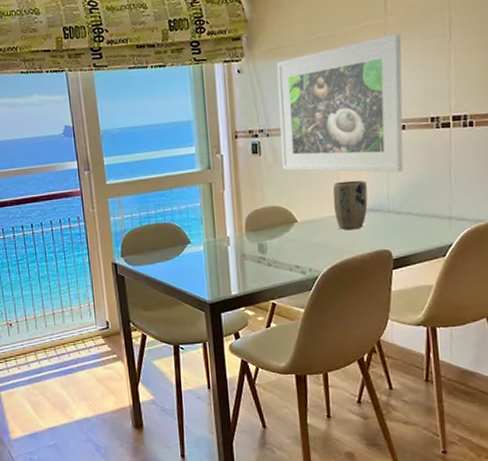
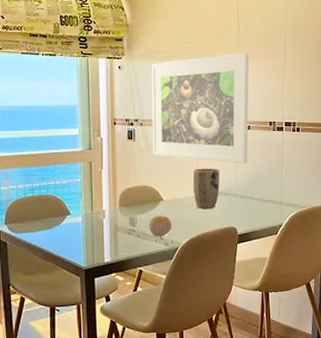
fruit: none [281,240,310,265] -> present [149,216,172,237]

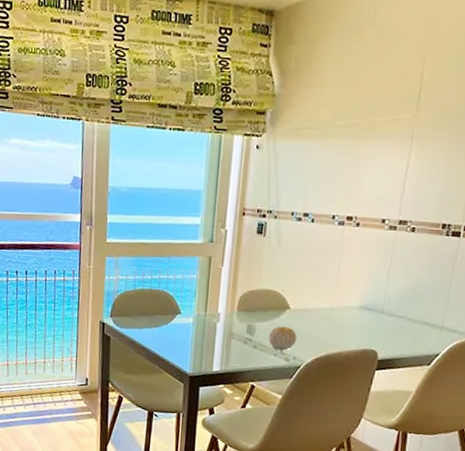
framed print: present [151,52,250,164] -> none [284,132,429,274]
plant pot: present [192,168,220,210] -> none [328,275,366,325]

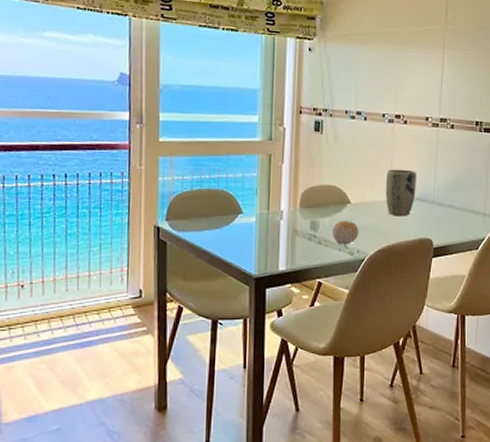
plant pot: none [328,275,366,325] -> present [385,169,416,217]

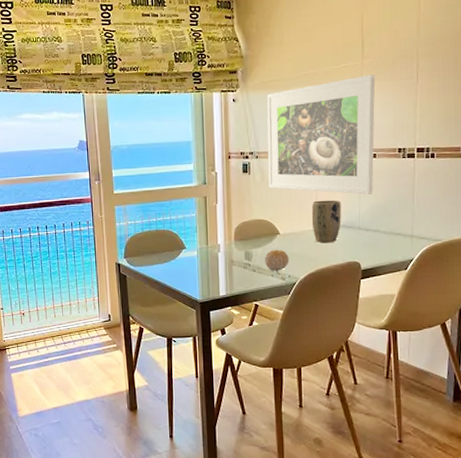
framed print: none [342,41,457,167] -> present [267,75,376,195]

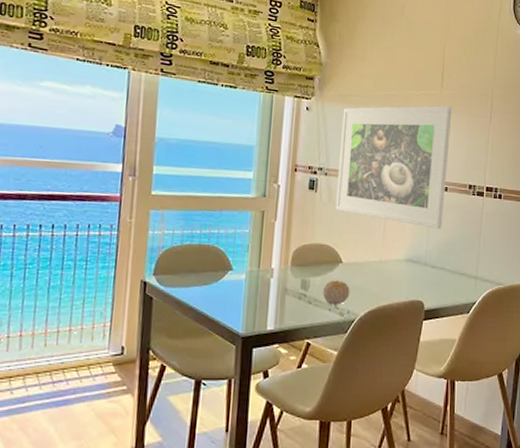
plant pot: present [311,200,341,243] -> none [377,229,409,278]

